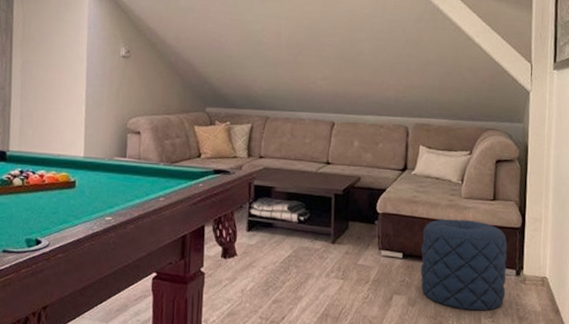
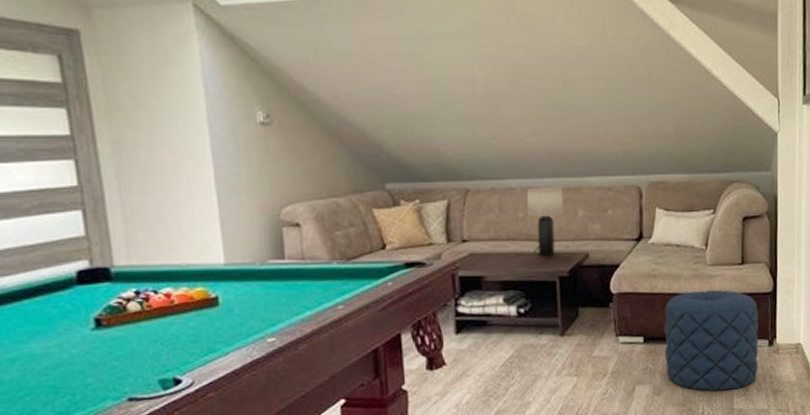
table lamp: none [312,119,343,177] -> present [526,186,565,257]

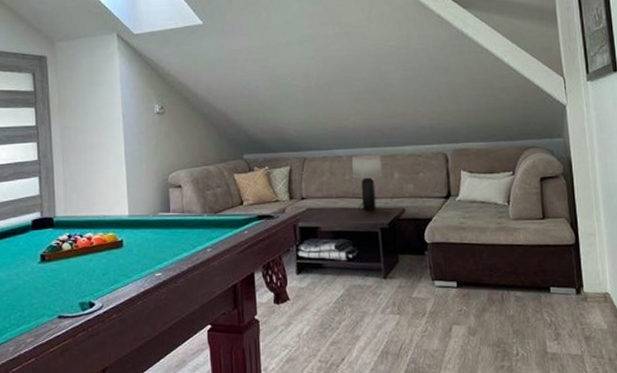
pouf: present [664,290,759,391] -> none [474,241,568,335]

